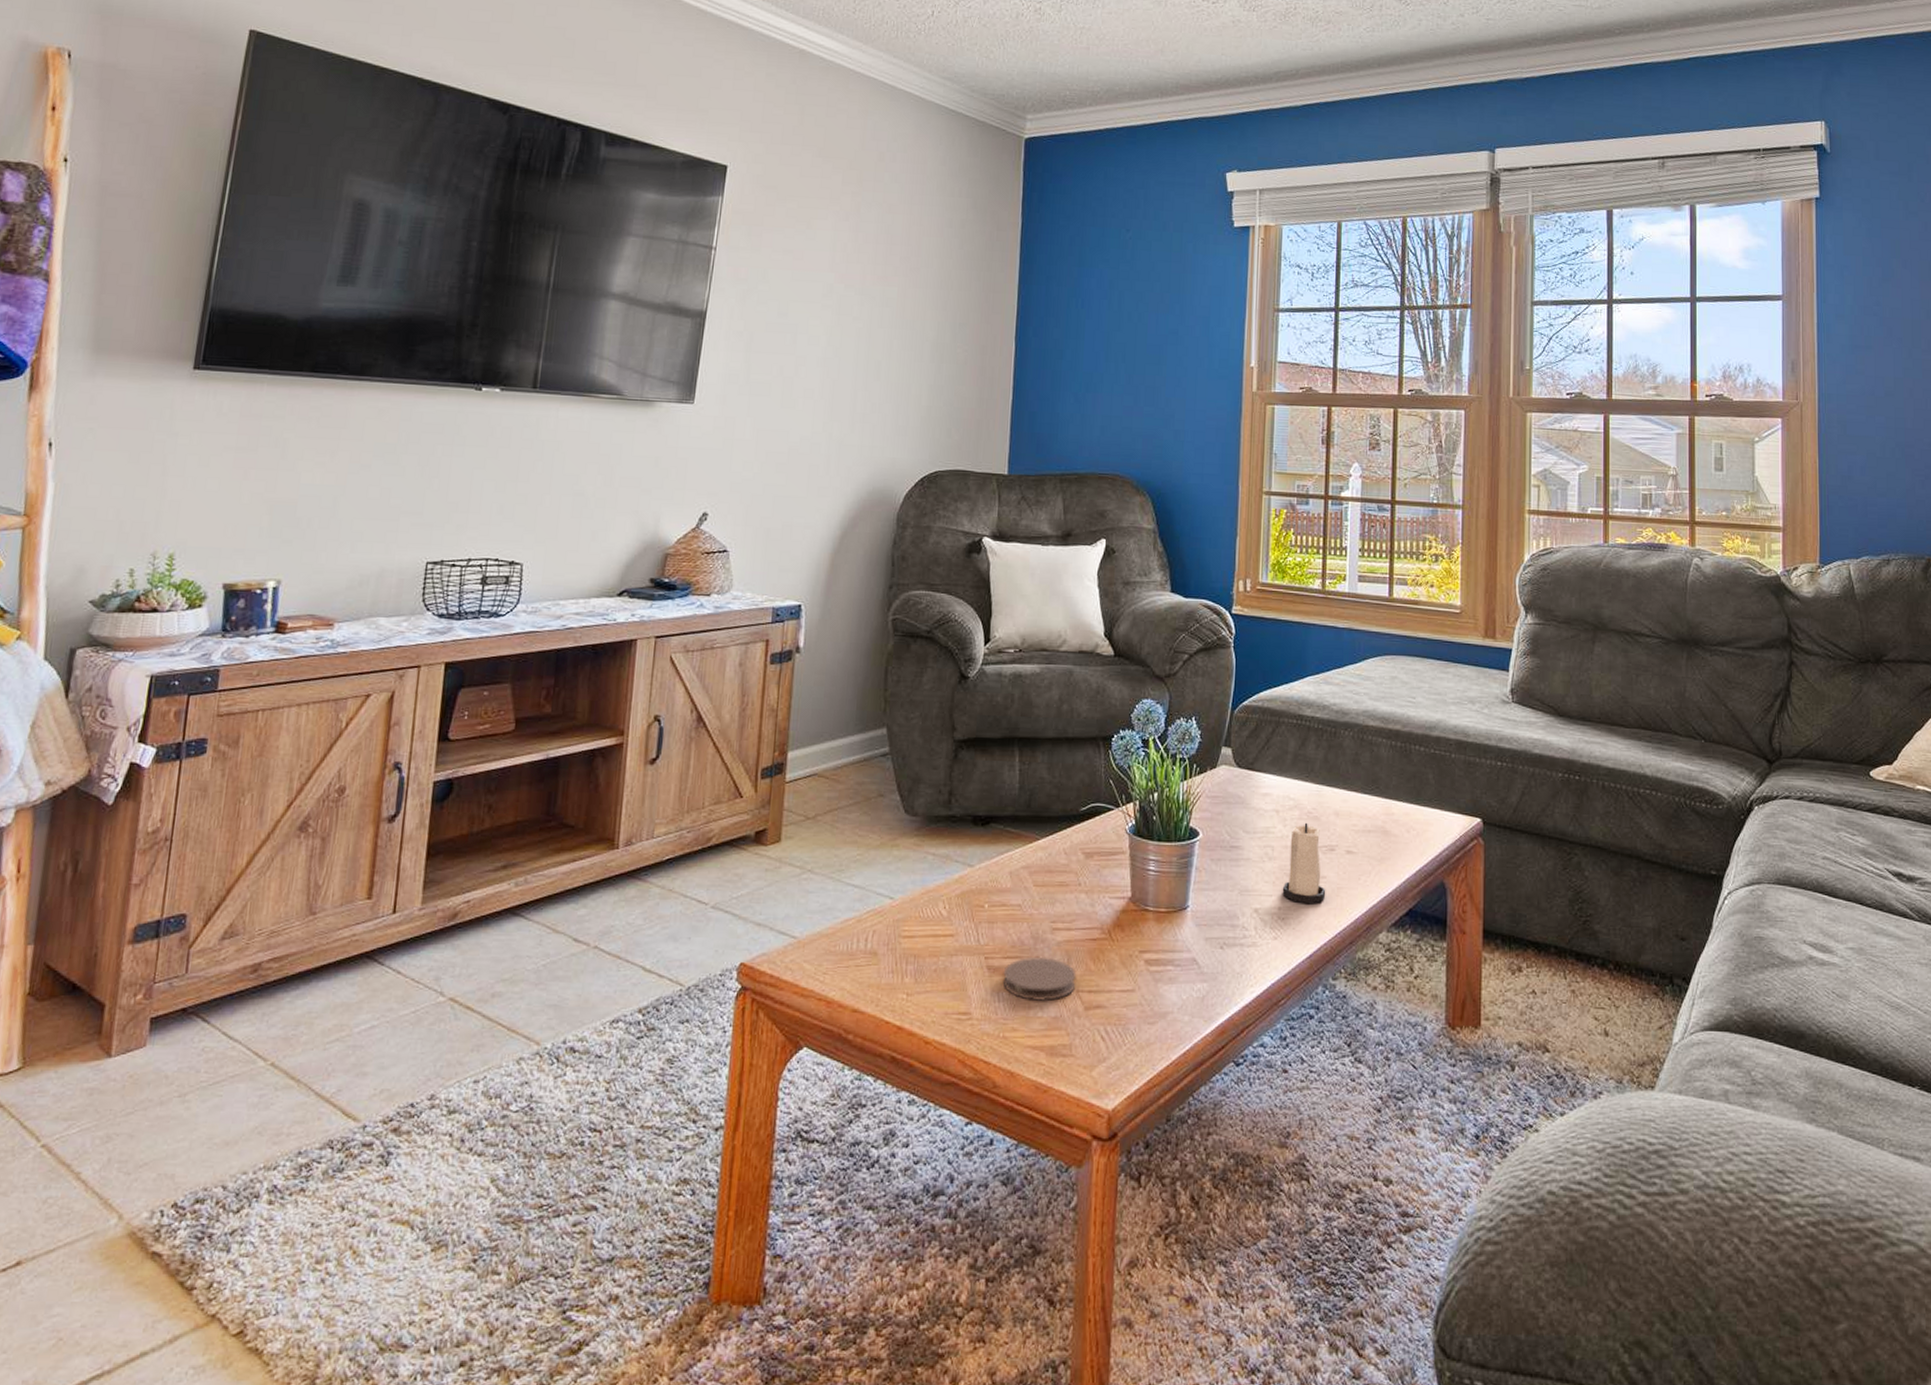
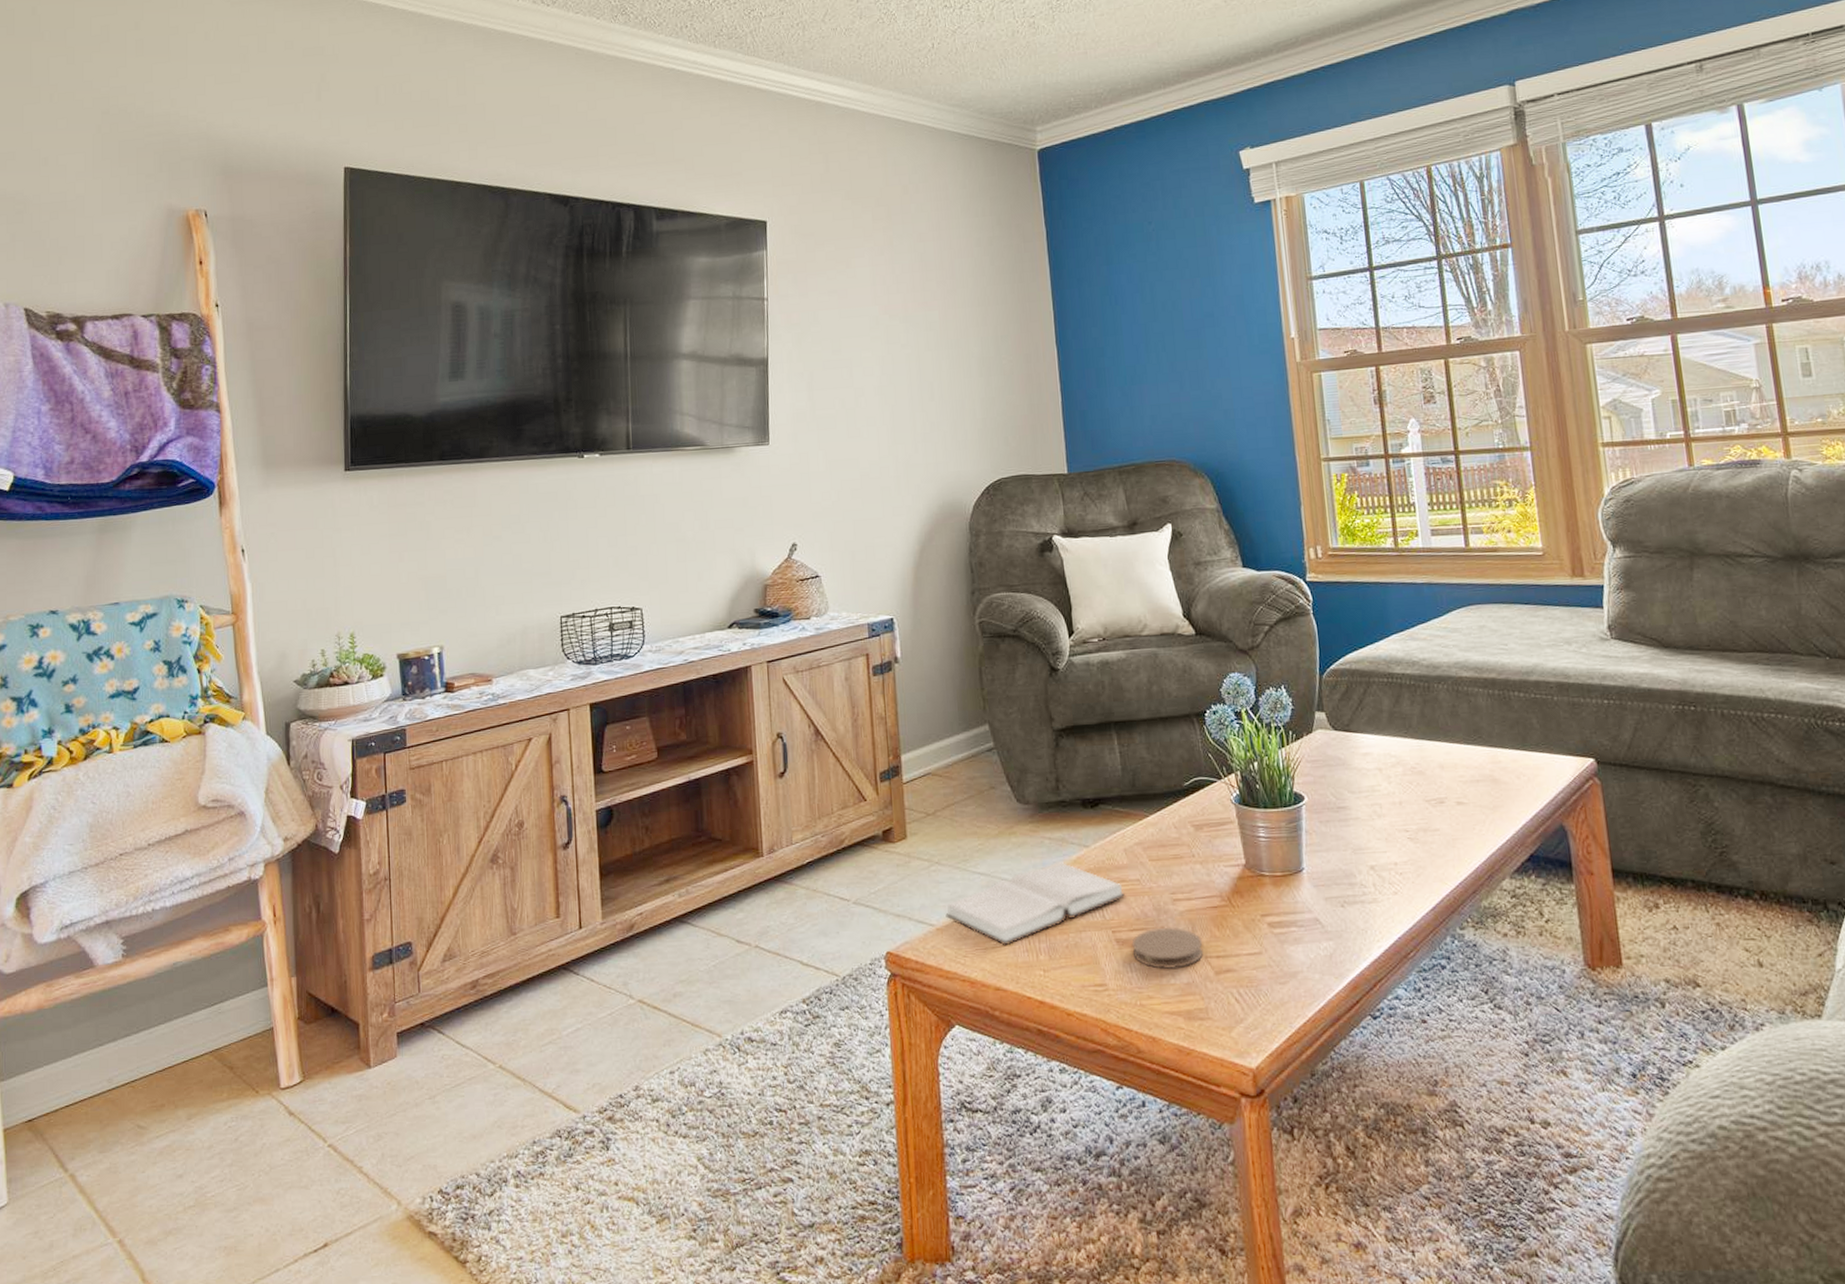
hardback book: none [810,881,1005,966] -> present [945,862,1126,946]
candle: present [1282,822,1326,904] -> none [1395,777,1442,858]

